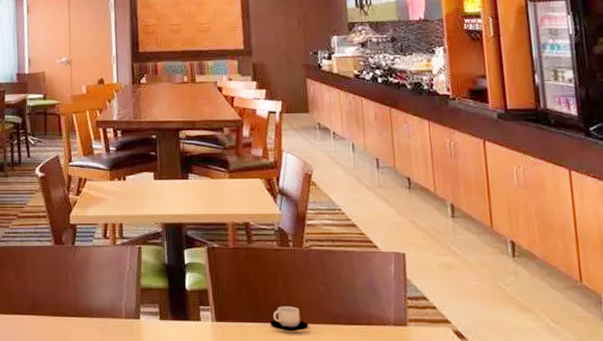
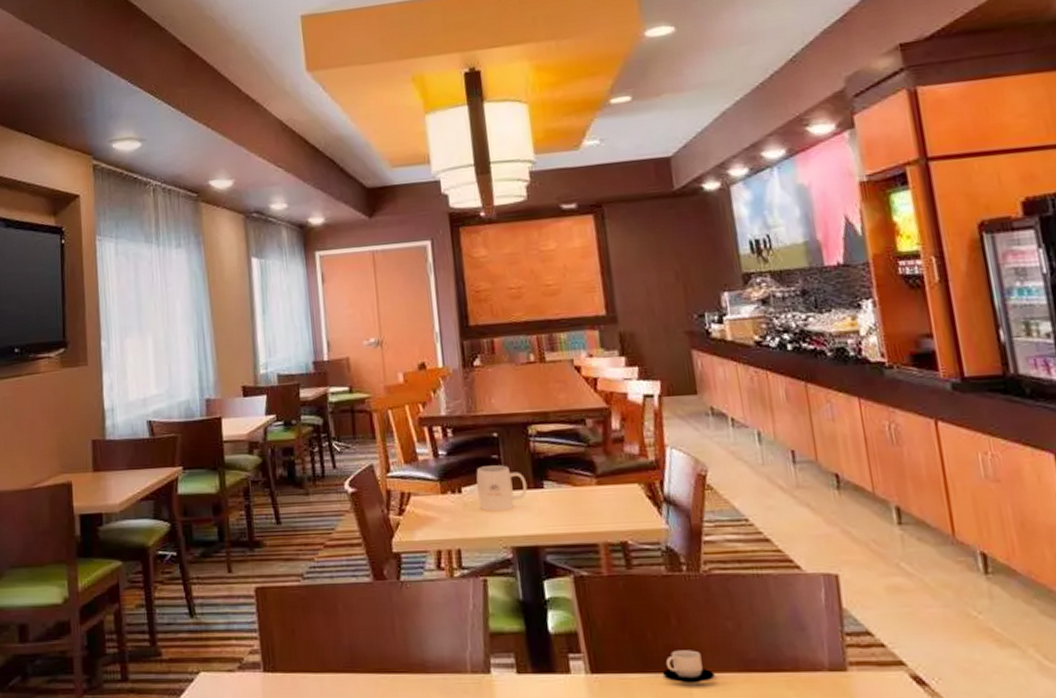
mug: none [137,160,176,196] -> present [476,465,528,512]

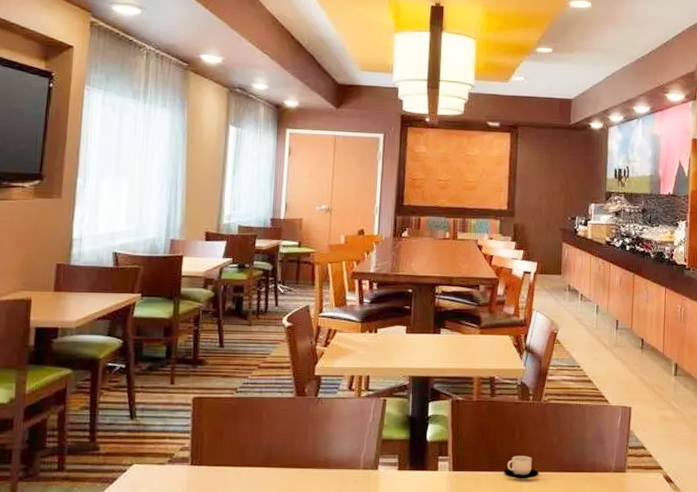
mug: present [476,465,528,512] -> none [389,314,429,349]

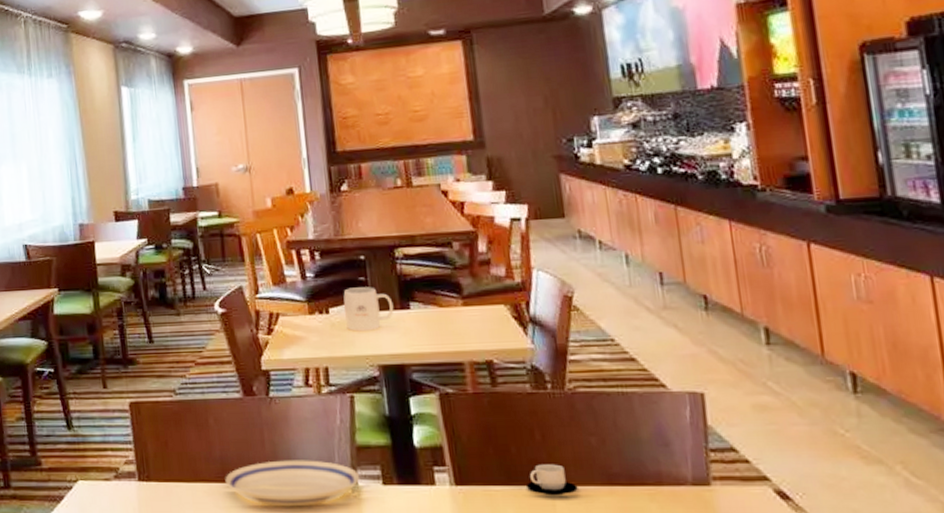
plate: none [269,449,381,488] -> present [225,460,360,507]
mug: none [389,314,429,349] -> present [343,287,394,332]

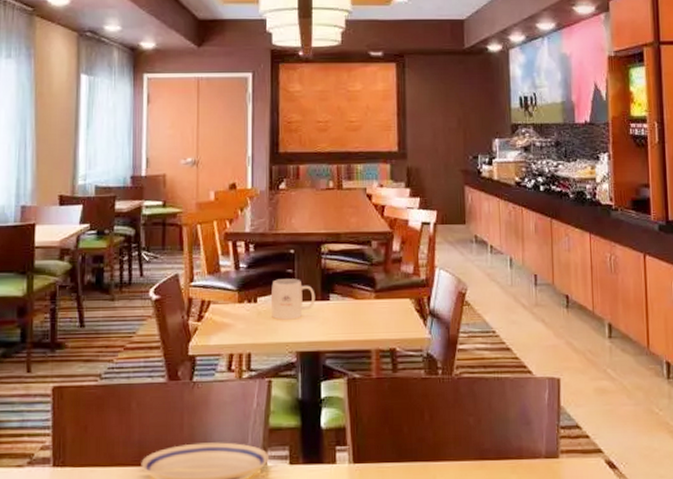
cup: present [527,464,578,496] -> none [414,442,455,471]

